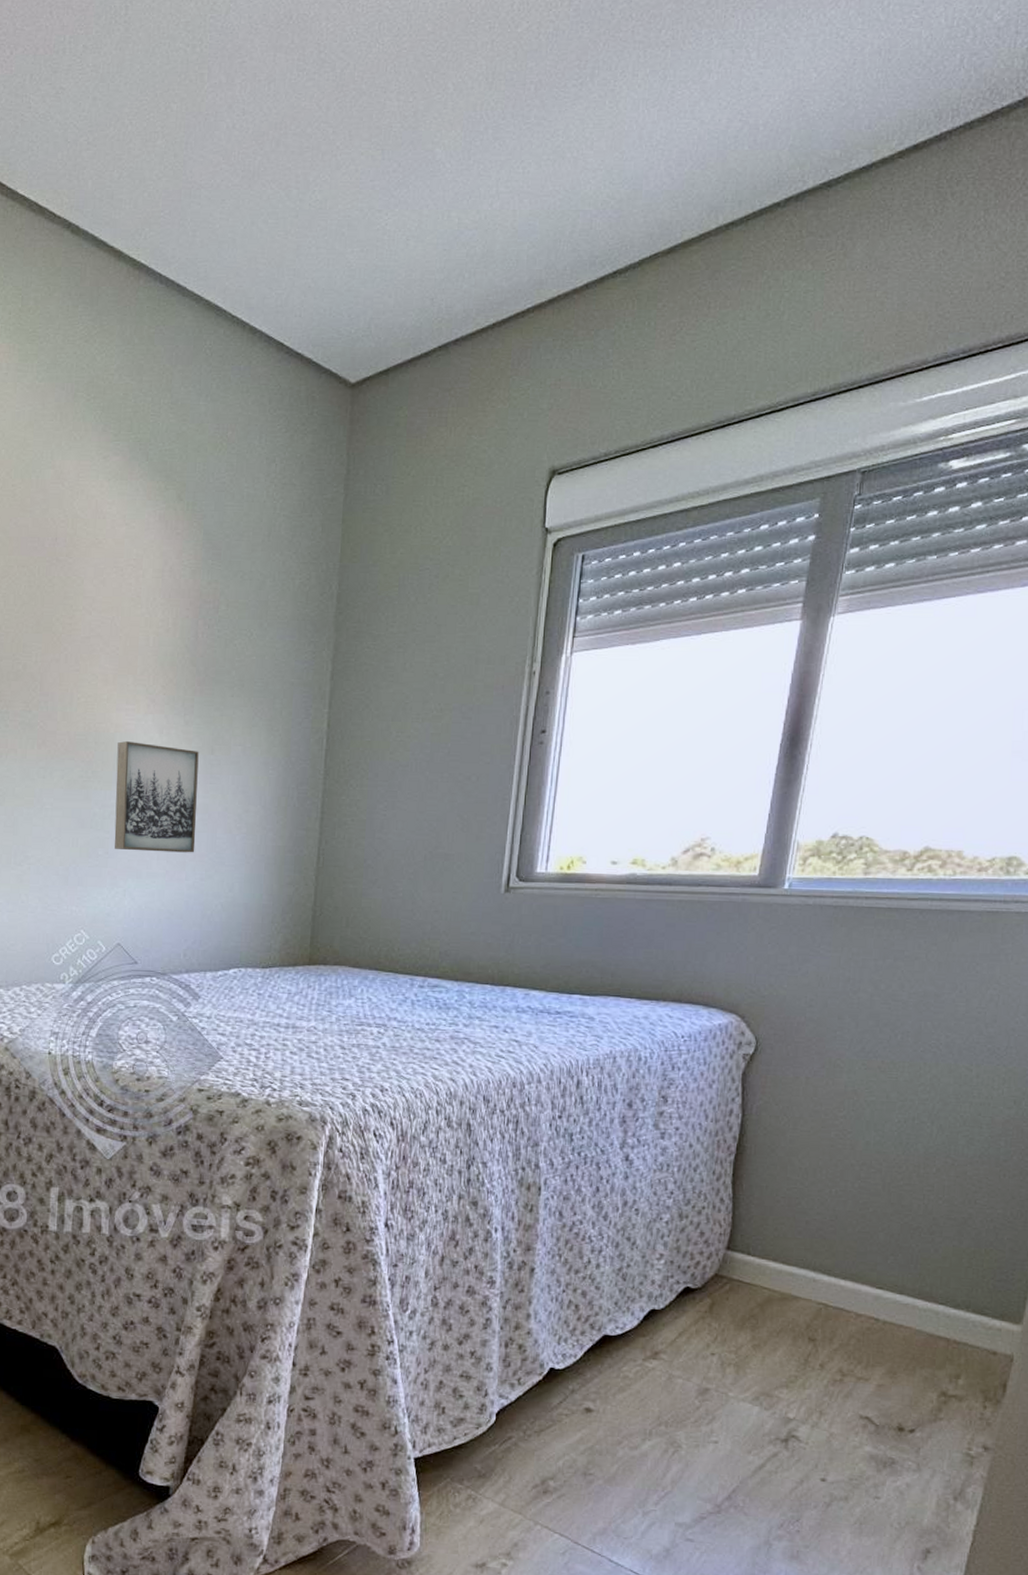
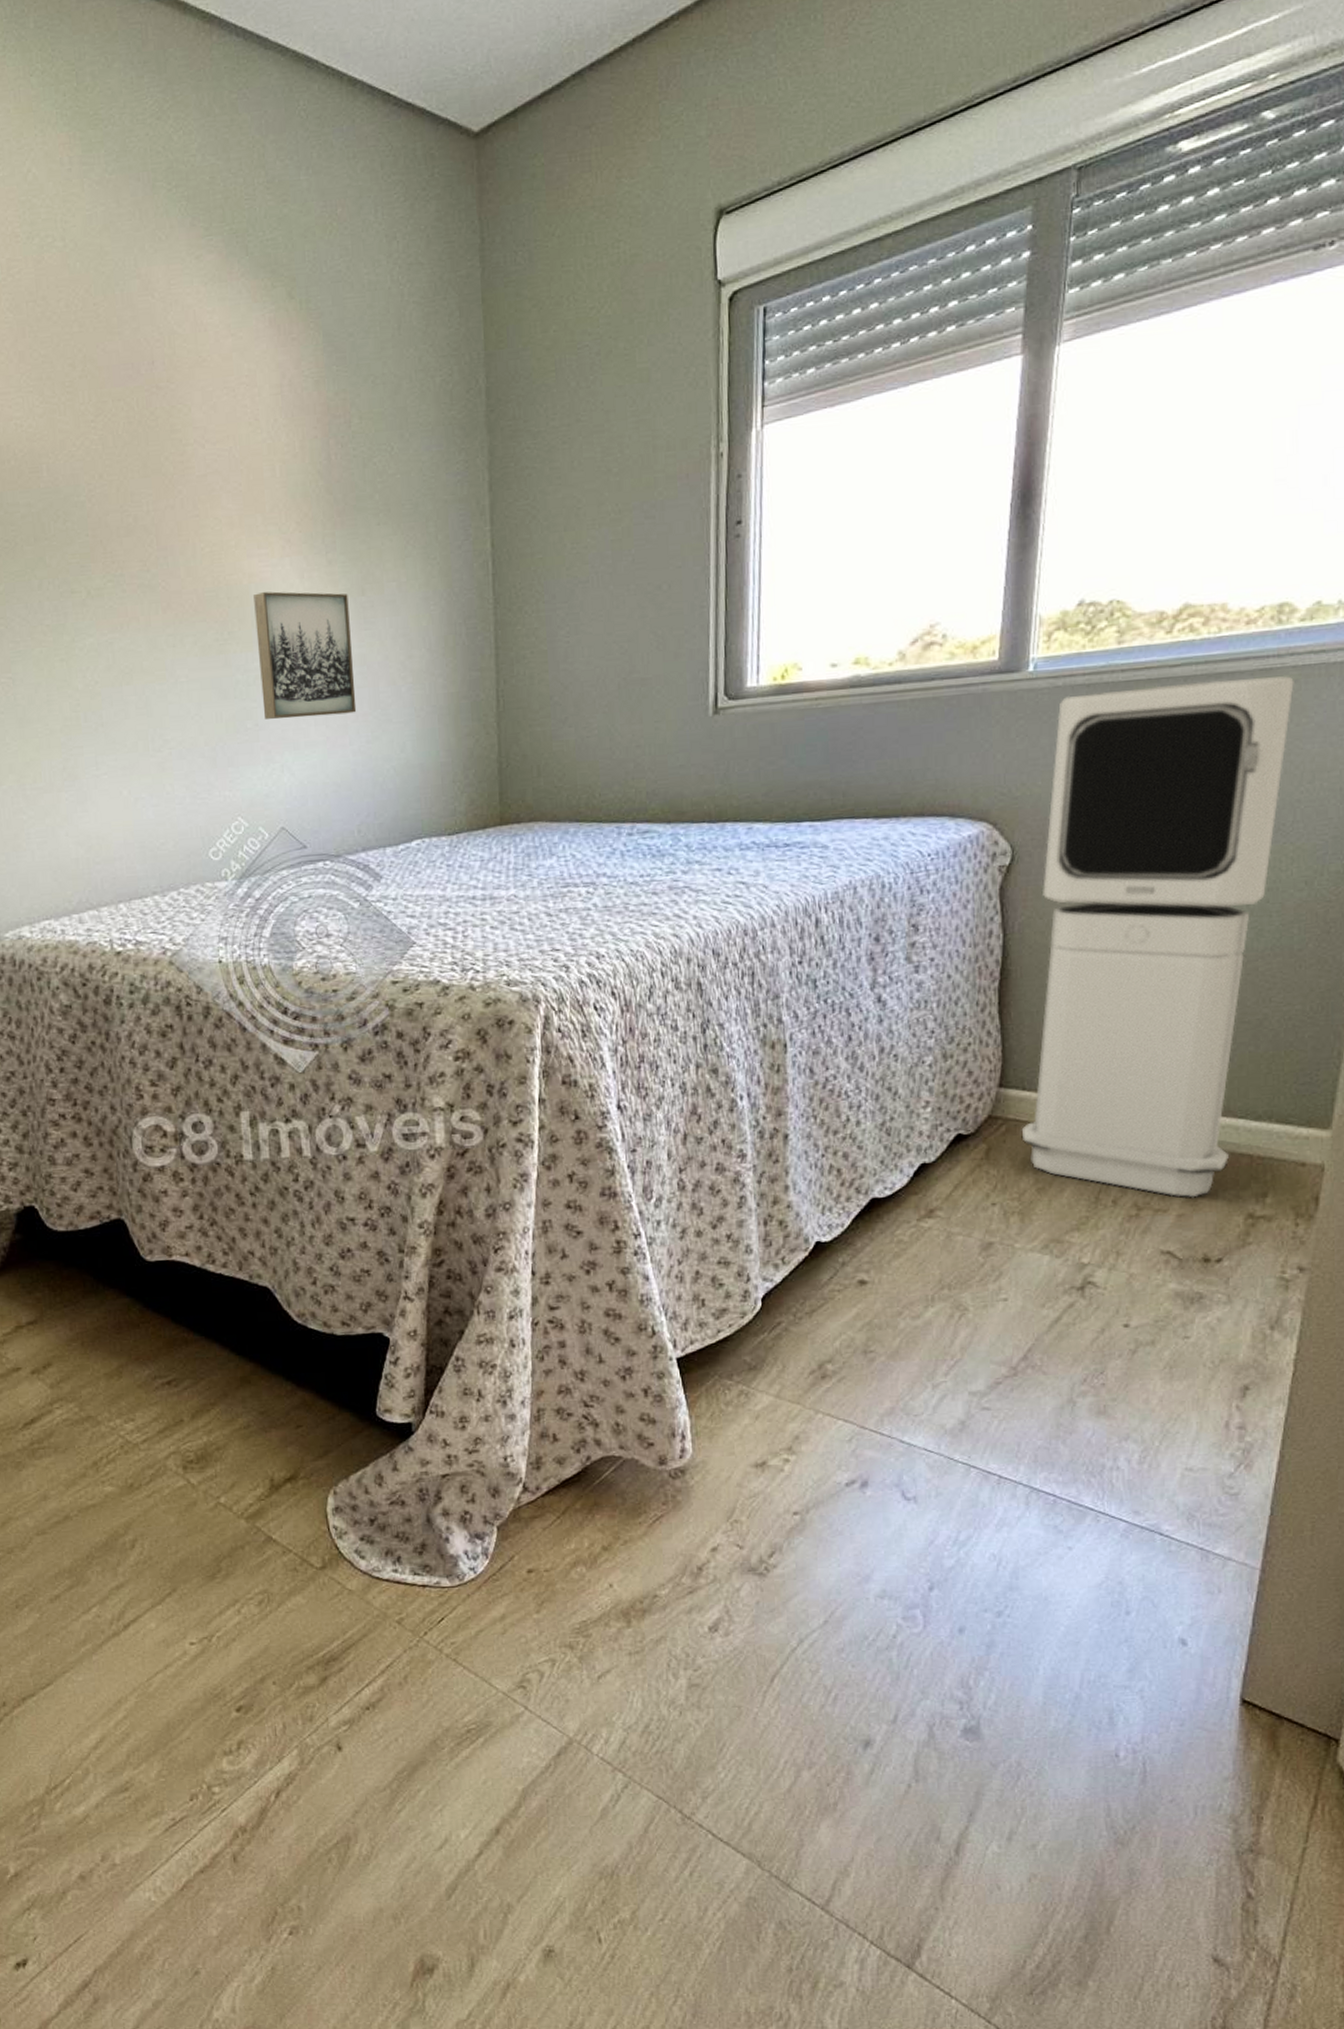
air purifier: none [743,913,1017,1371] -> present [1021,676,1294,1198]

